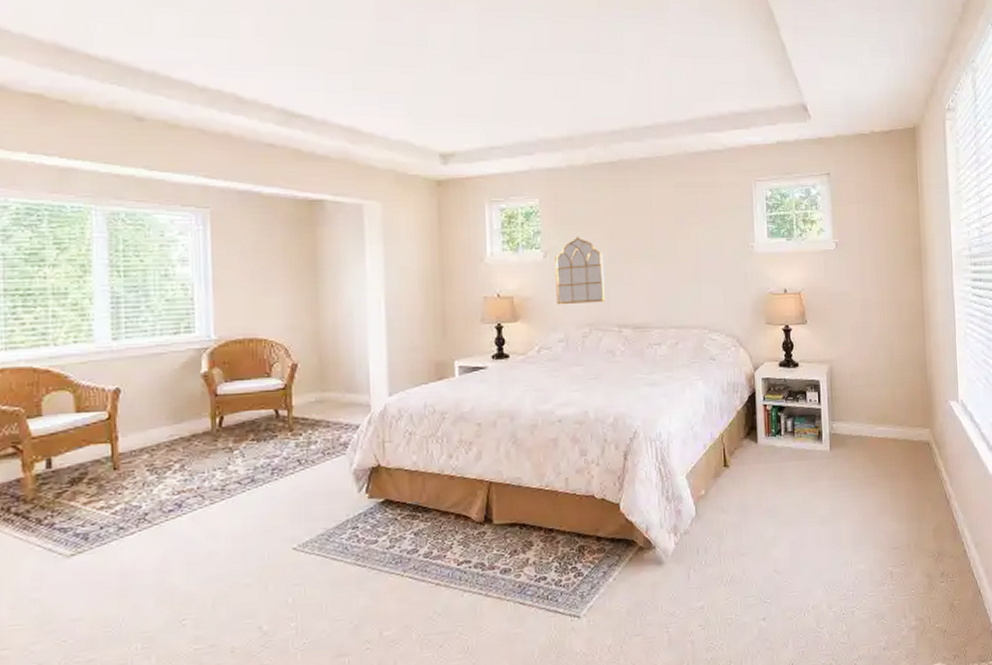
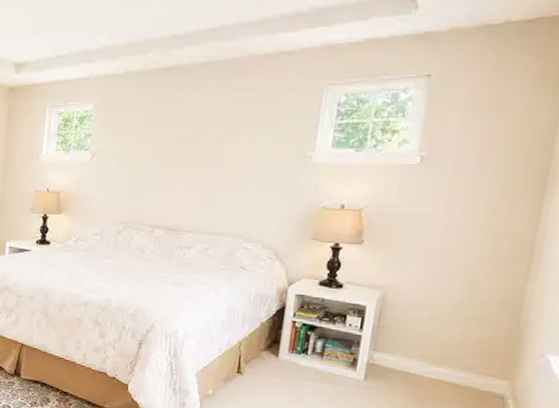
mirror: present [555,237,606,305] -> none [97,140,146,203]

